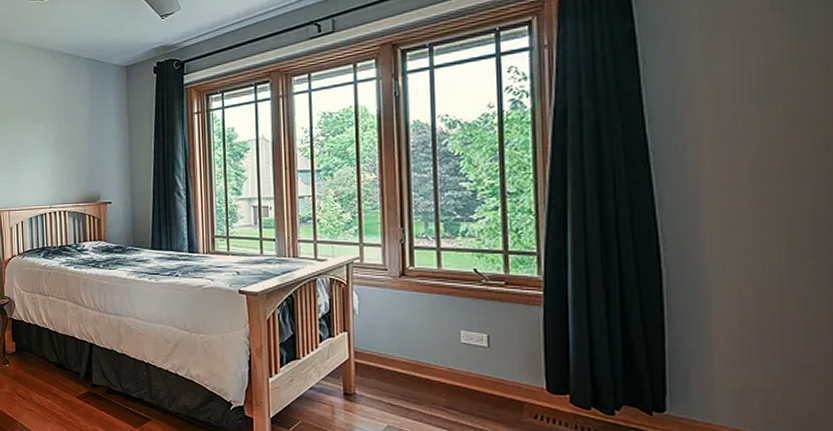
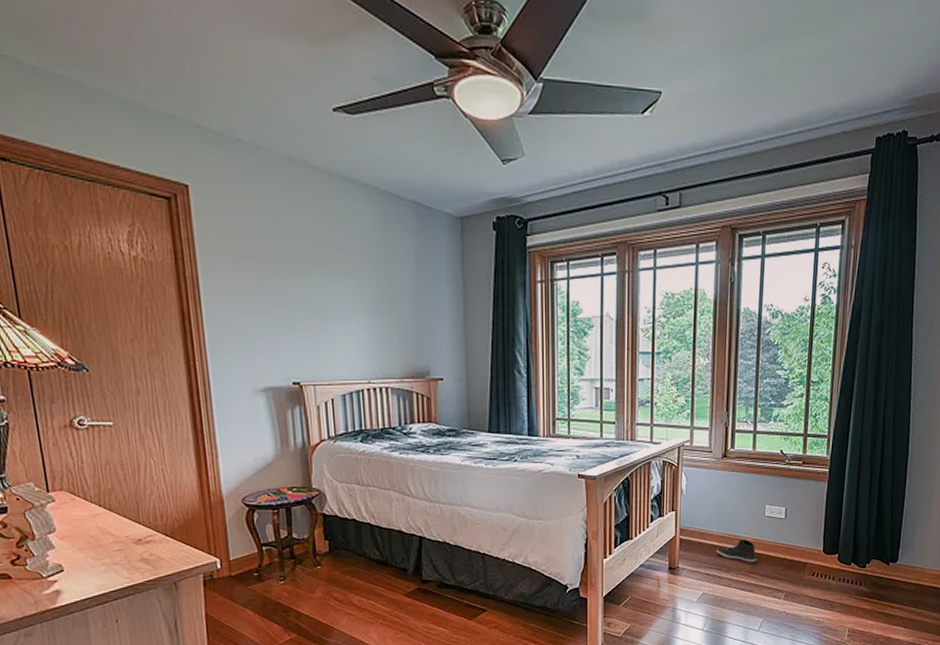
sneaker: none [401,368,454,396] -> present [716,539,757,562]

